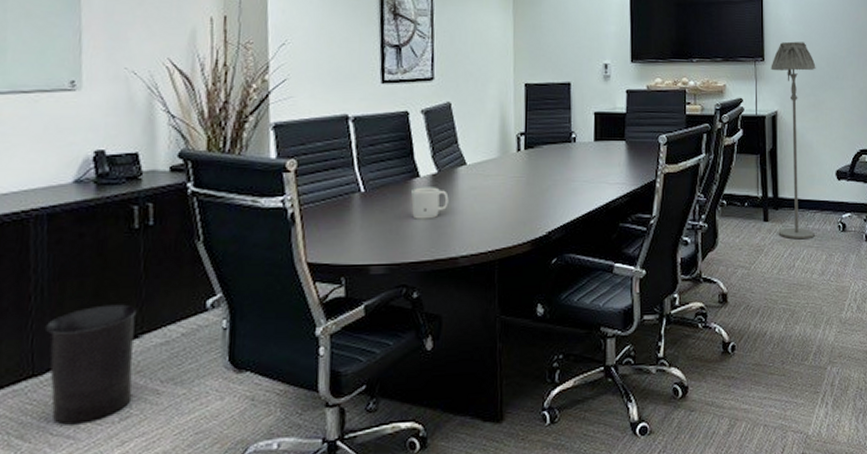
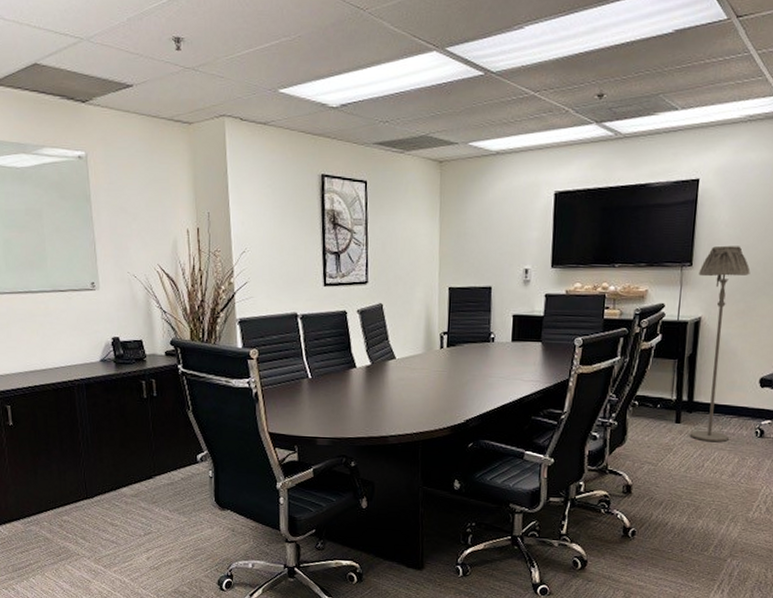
waste bin: present [44,304,138,425] -> none [91,453,151,534]
mug: present [410,187,449,219] -> none [348,376,381,404]

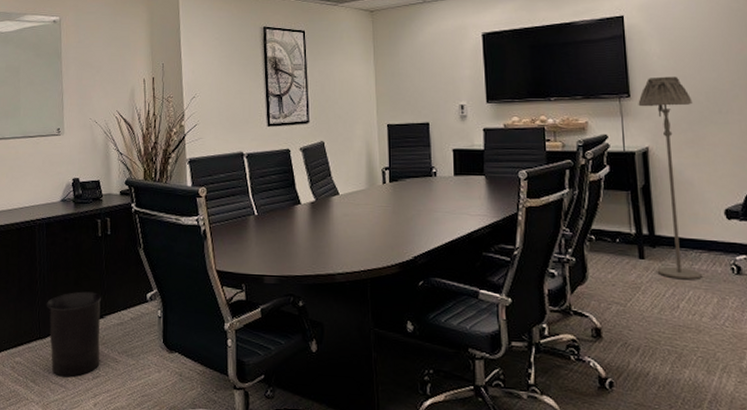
waste bin: none [91,453,151,534] -> present [46,291,102,377]

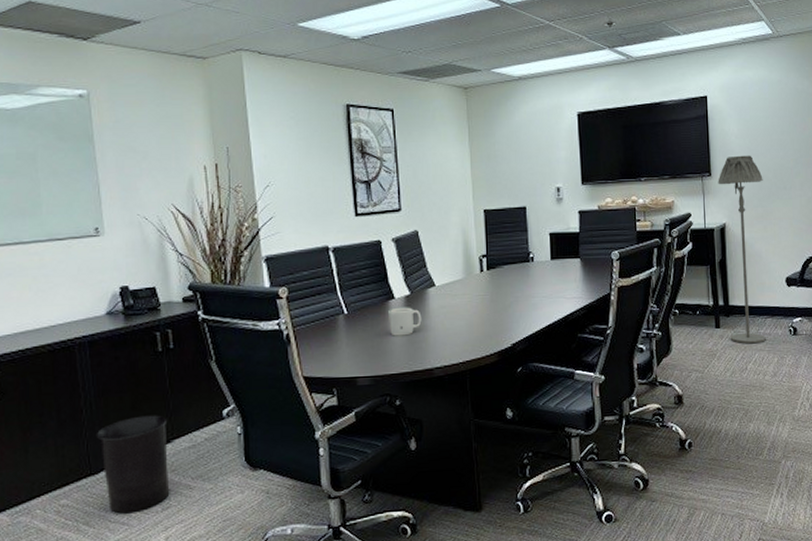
mug: none [293,212,325,240] -> present [387,307,422,336]

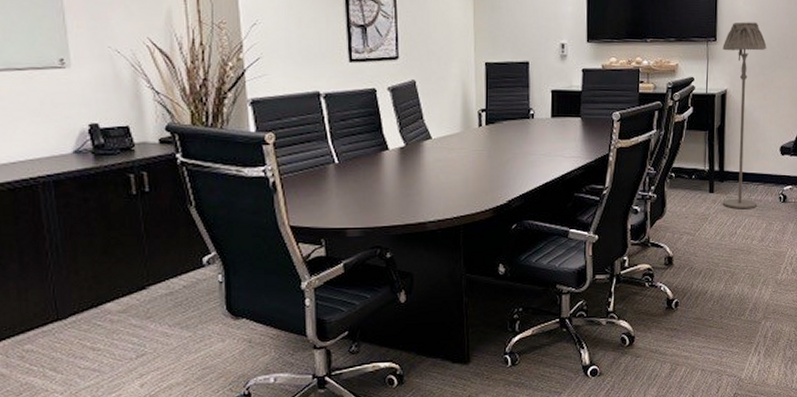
waste bin: present [96,415,170,514] -> none [63,260,145,360]
mug: present [387,307,422,336] -> none [380,159,416,188]

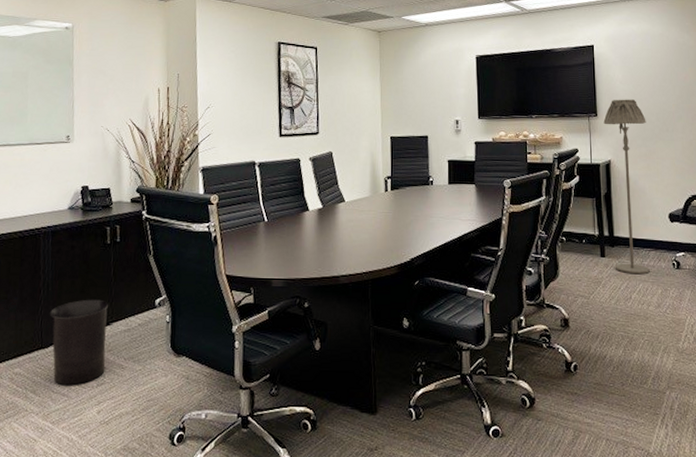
waste bin: none [63,260,145,360] -> present [49,299,109,386]

